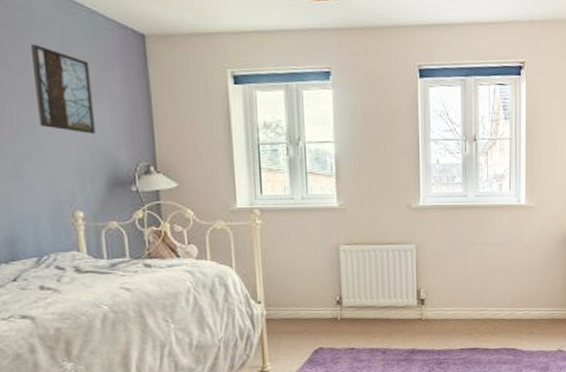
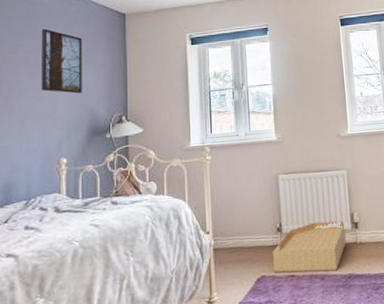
basket: none [331,296,411,346] -> present [272,221,346,274]

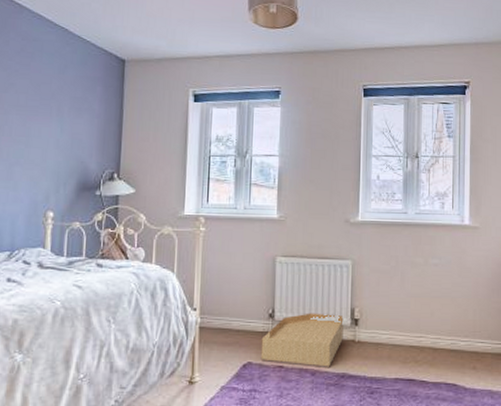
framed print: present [41,28,82,94] -> none [31,68,78,143]

